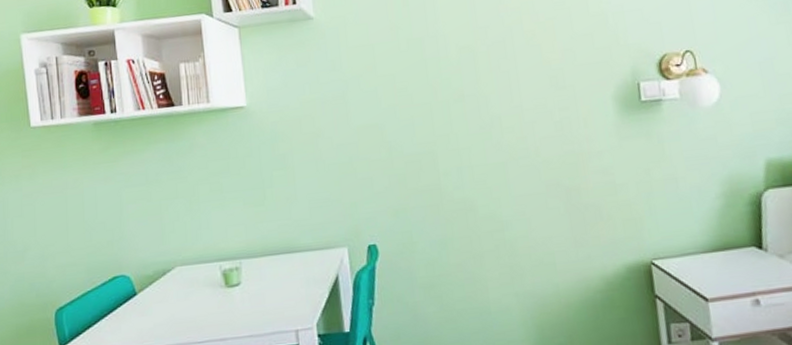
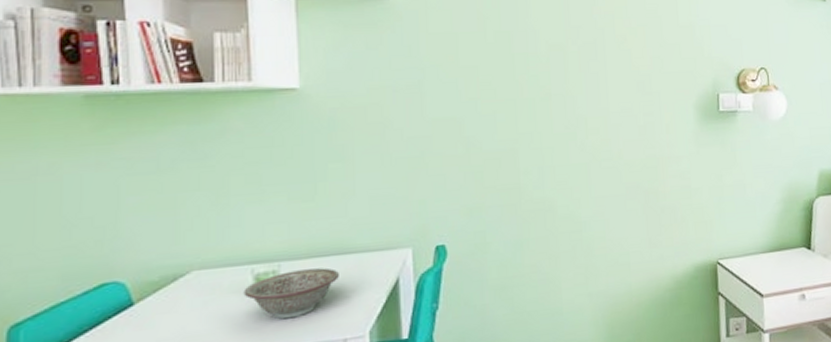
decorative bowl: none [215,265,288,311] -> present [244,267,339,320]

